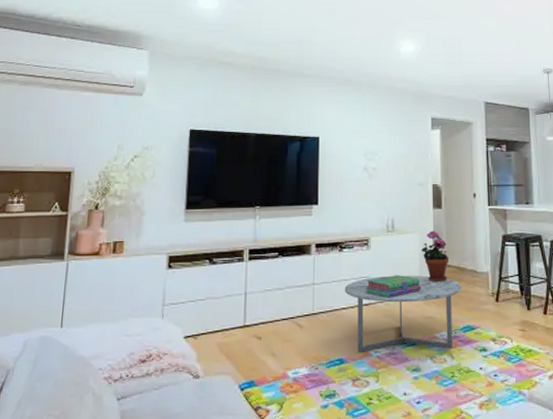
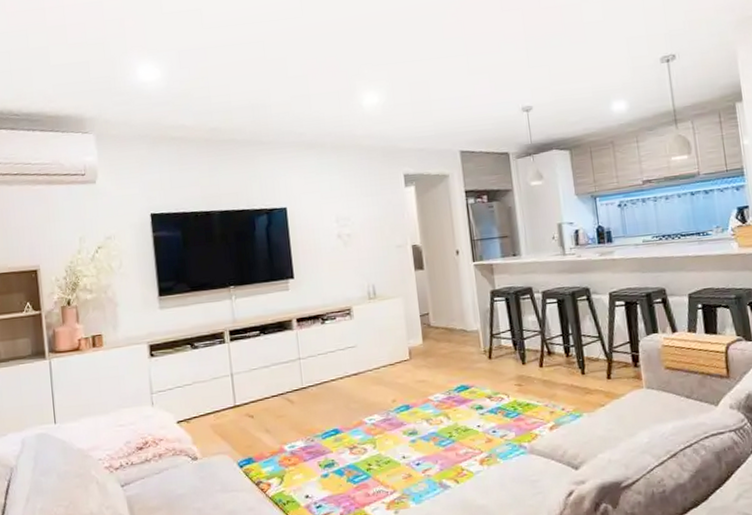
coffee table: present [344,275,462,353] -> none [331,340,453,422]
stack of books: present [365,275,421,298] -> none [352,341,410,366]
potted plant: present [422,230,450,282] -> none [407,292,437,346]

